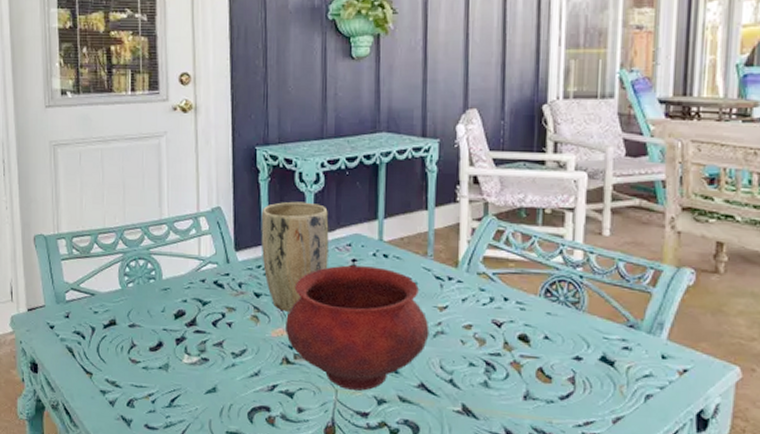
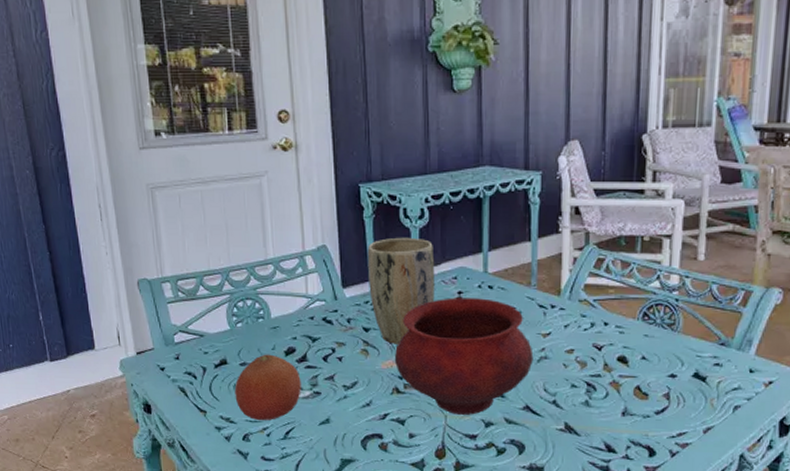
fruit: none [122,316,189,387] -> present [234,354,301,421]

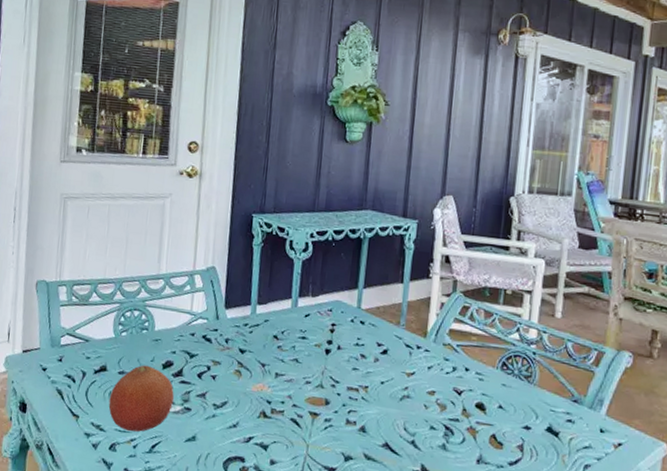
plant pot: present [367,237,435,344] -> none [249,266,314,369]
bowl: present [394,298,534,415] -> none [264,329,397,447]

